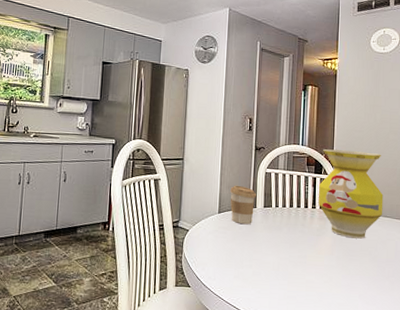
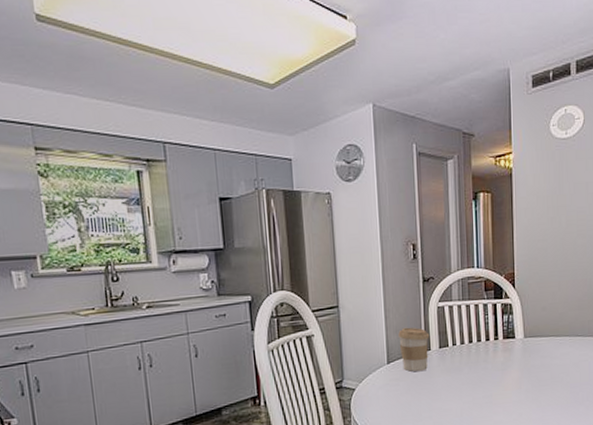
vase: present [319,149,383,239] -> none [501,264,574,367]

